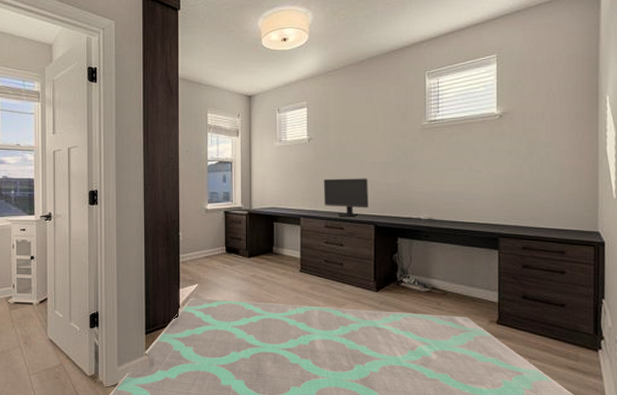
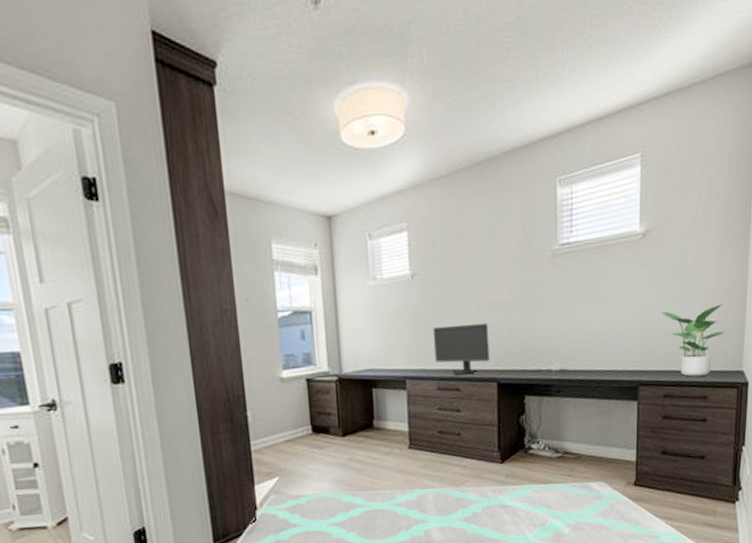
potted plant: none [518,174,579,233] -> present [661,304,725,377]

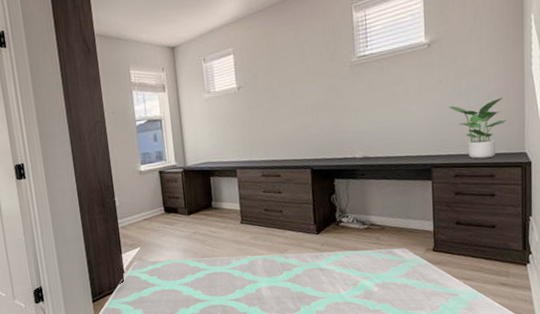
computer monitor: present [432,323,489,376] -> none [256,122,304,165]

